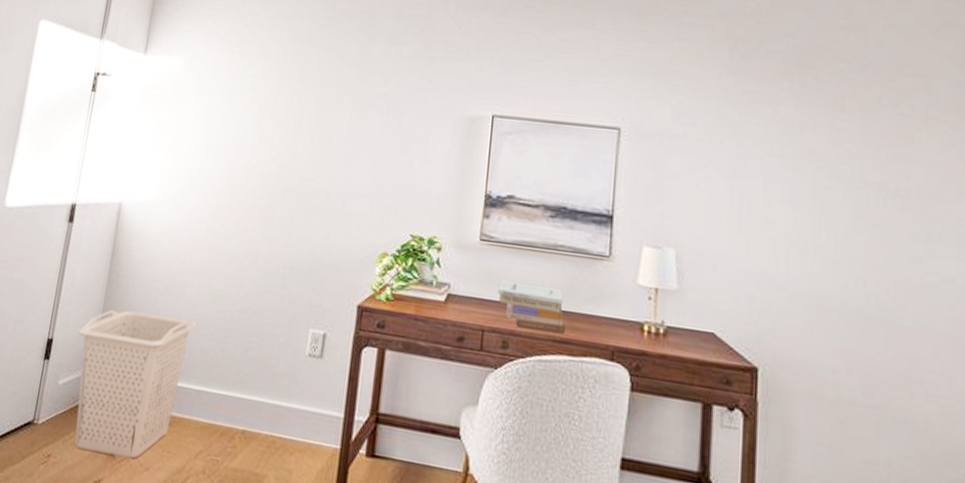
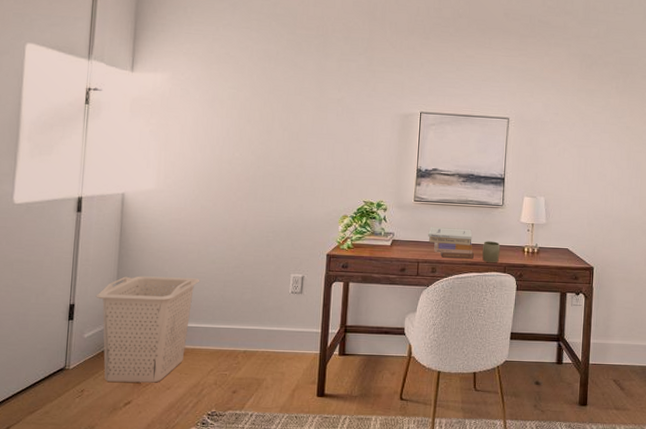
mug: none [577,308,606,345] -> present [482,241,501,263]

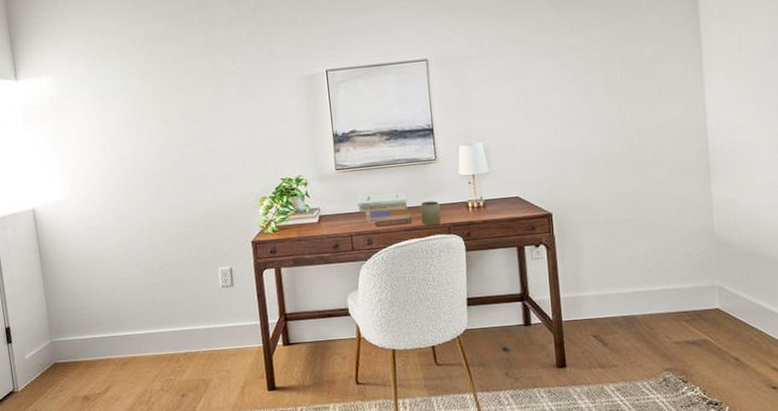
laundry basket: present [95,276,200,383] -> none [28,285,127,399]

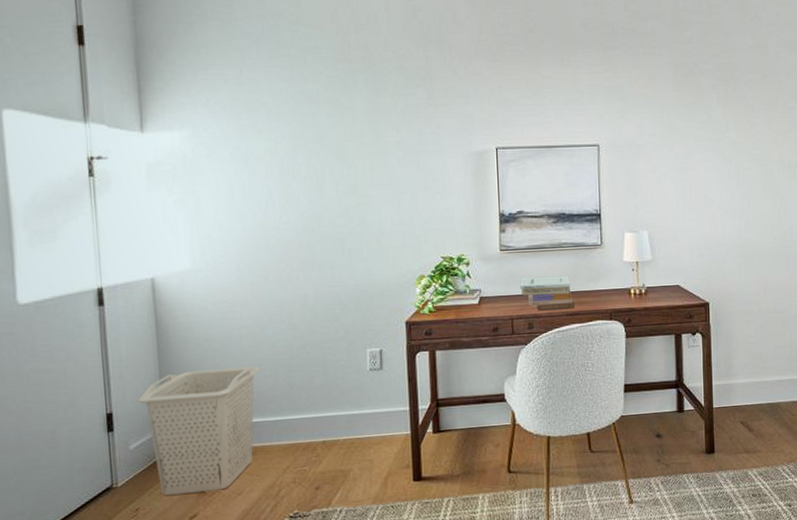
laundry basket: none [28,285,127,399] -> present [136,366,261,495]
mug: present [420,201,442,226] -> none [583,286,604,311]

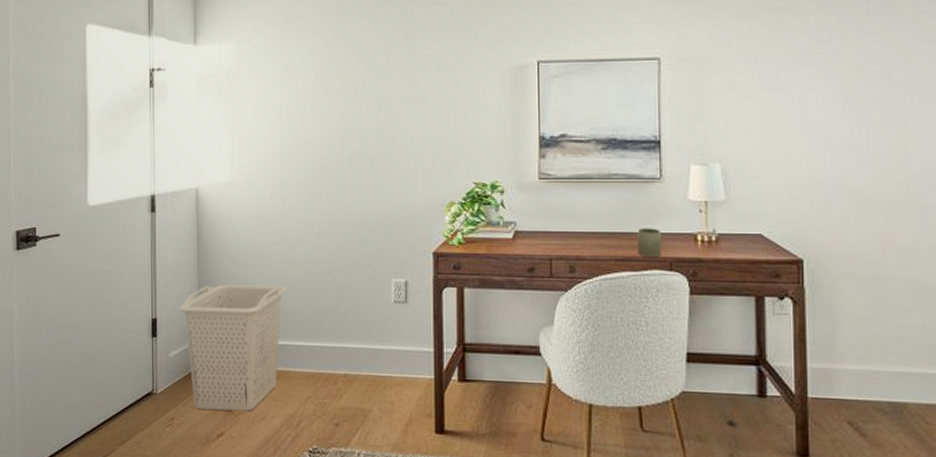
books: present [519,275,574,311] -> none [560,212,625,253]
mug: none [583,286,604,311] -> present [636,228,663,258]

